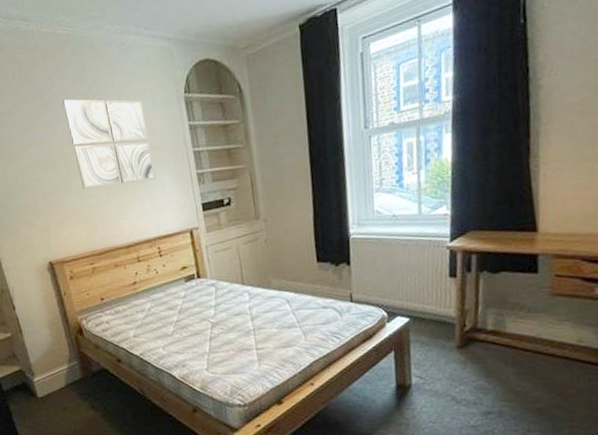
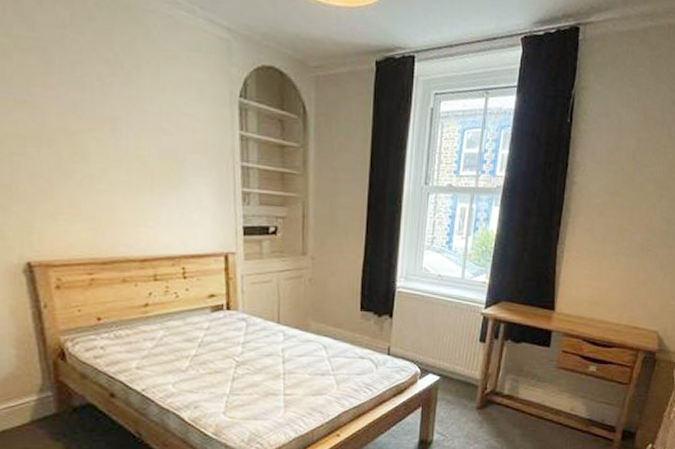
wall art: present [63,99,156,189] -> none [76,62,191,188]

